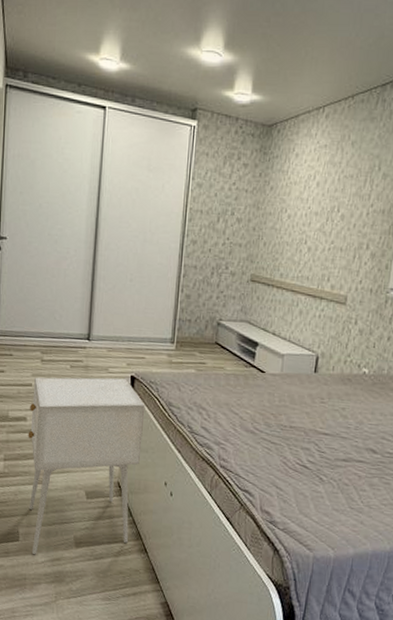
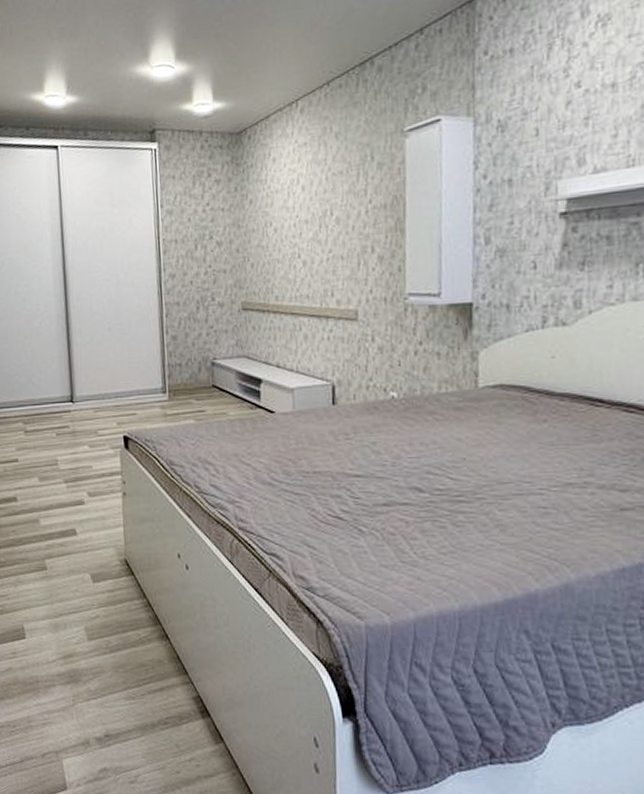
nightstand: present [28,377,145,555] -> none [19,440,146,653]

